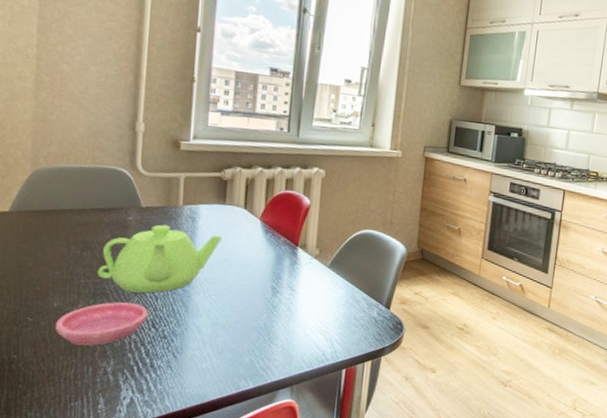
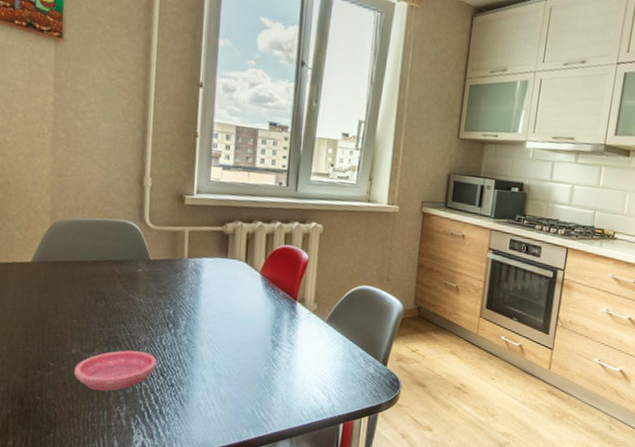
teapot: present [97,224,223,293] -> none [110,277,225,343]

